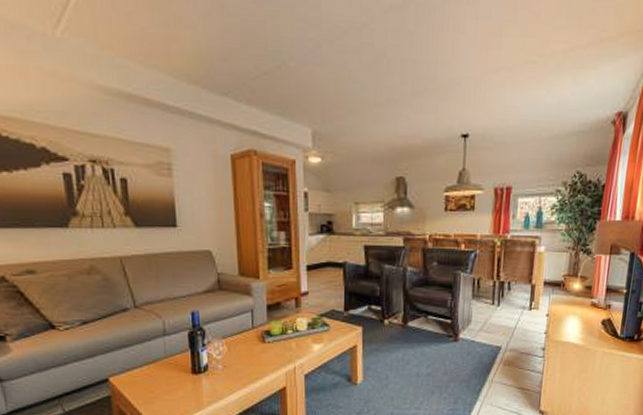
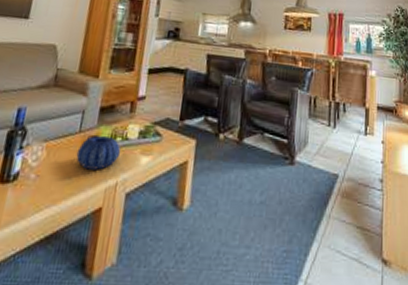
decorative bowl: none [254,329,294,358] -> present [76,135,121,170]

